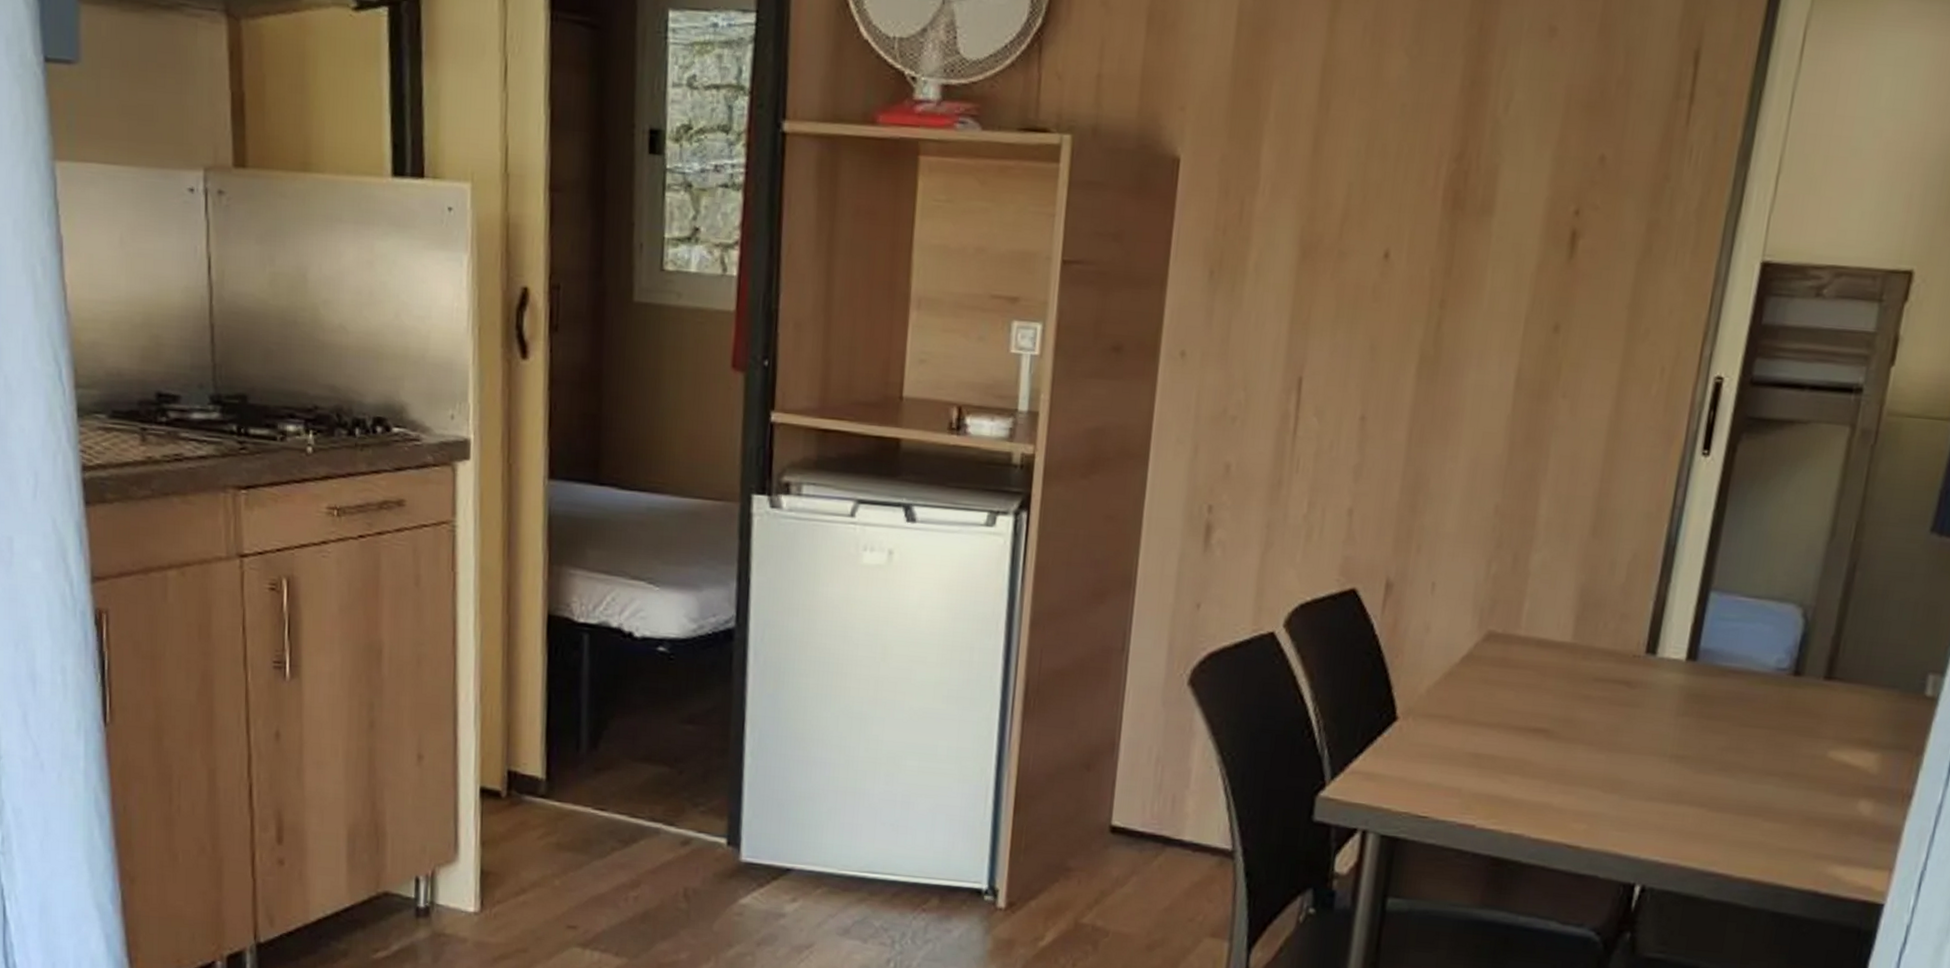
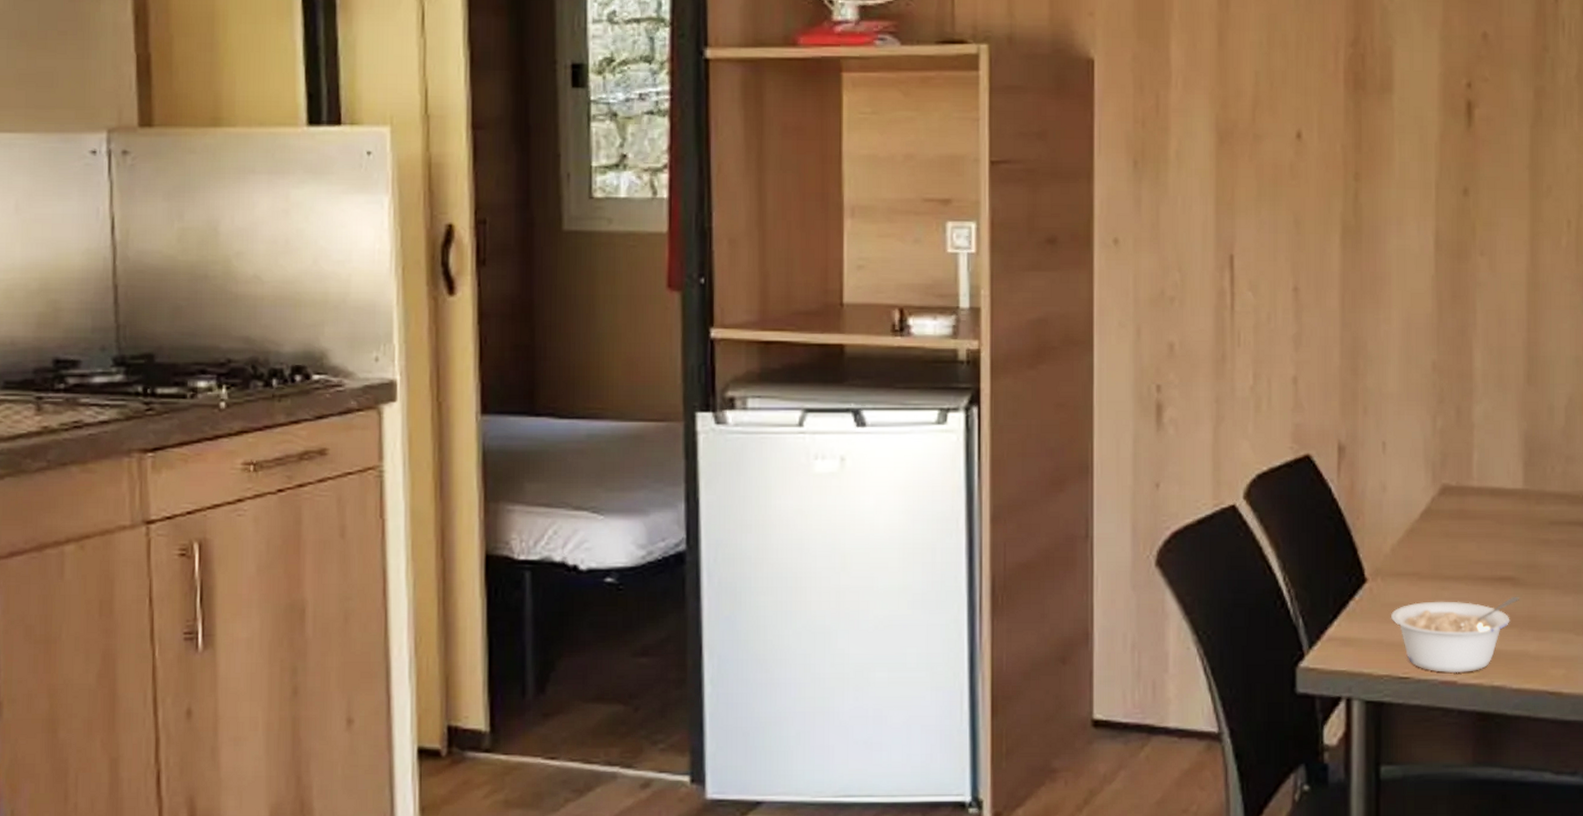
legume: none [1416,745,1552,818] -> present [1390,597,1520,674]

